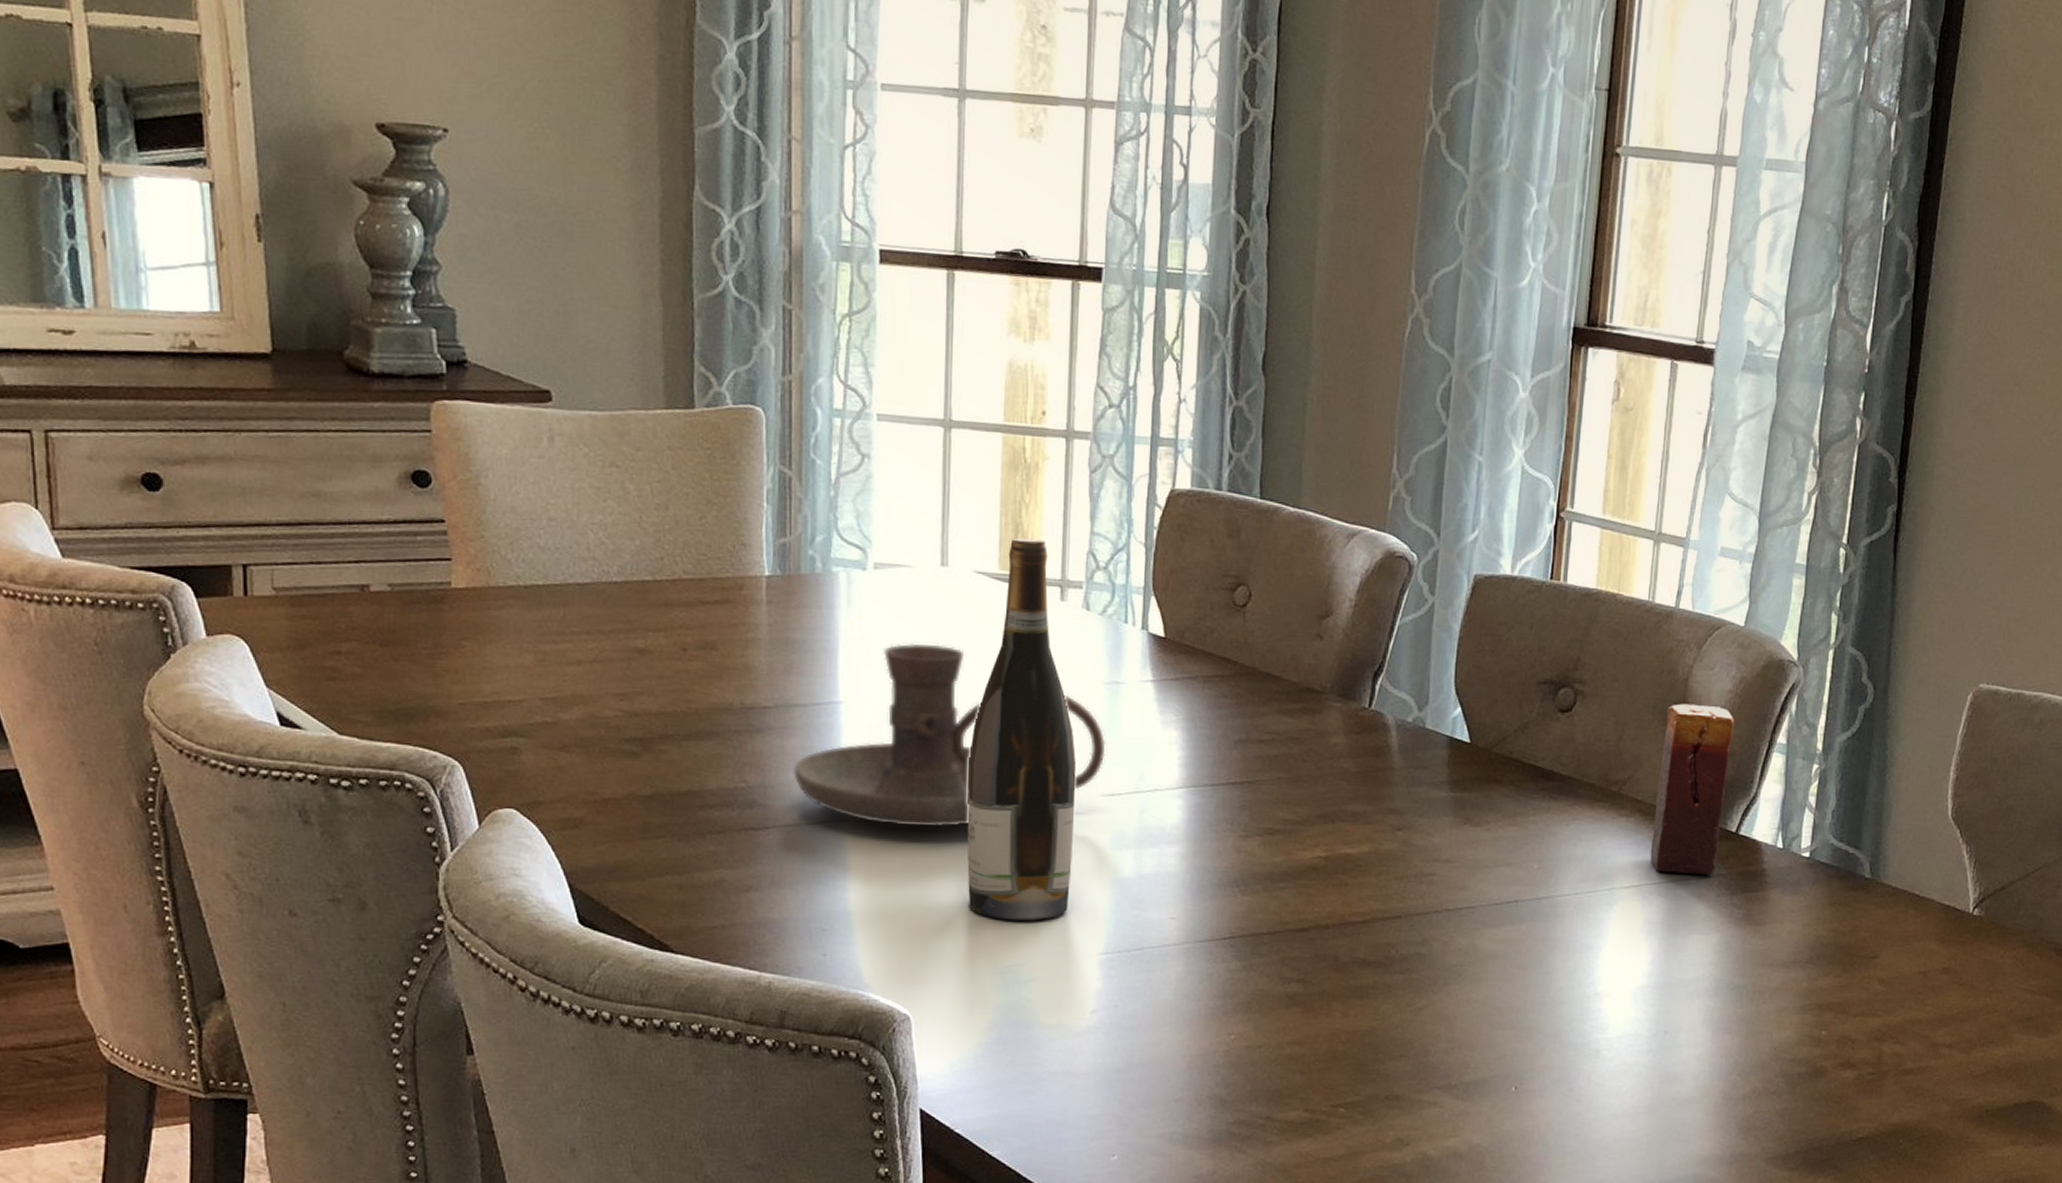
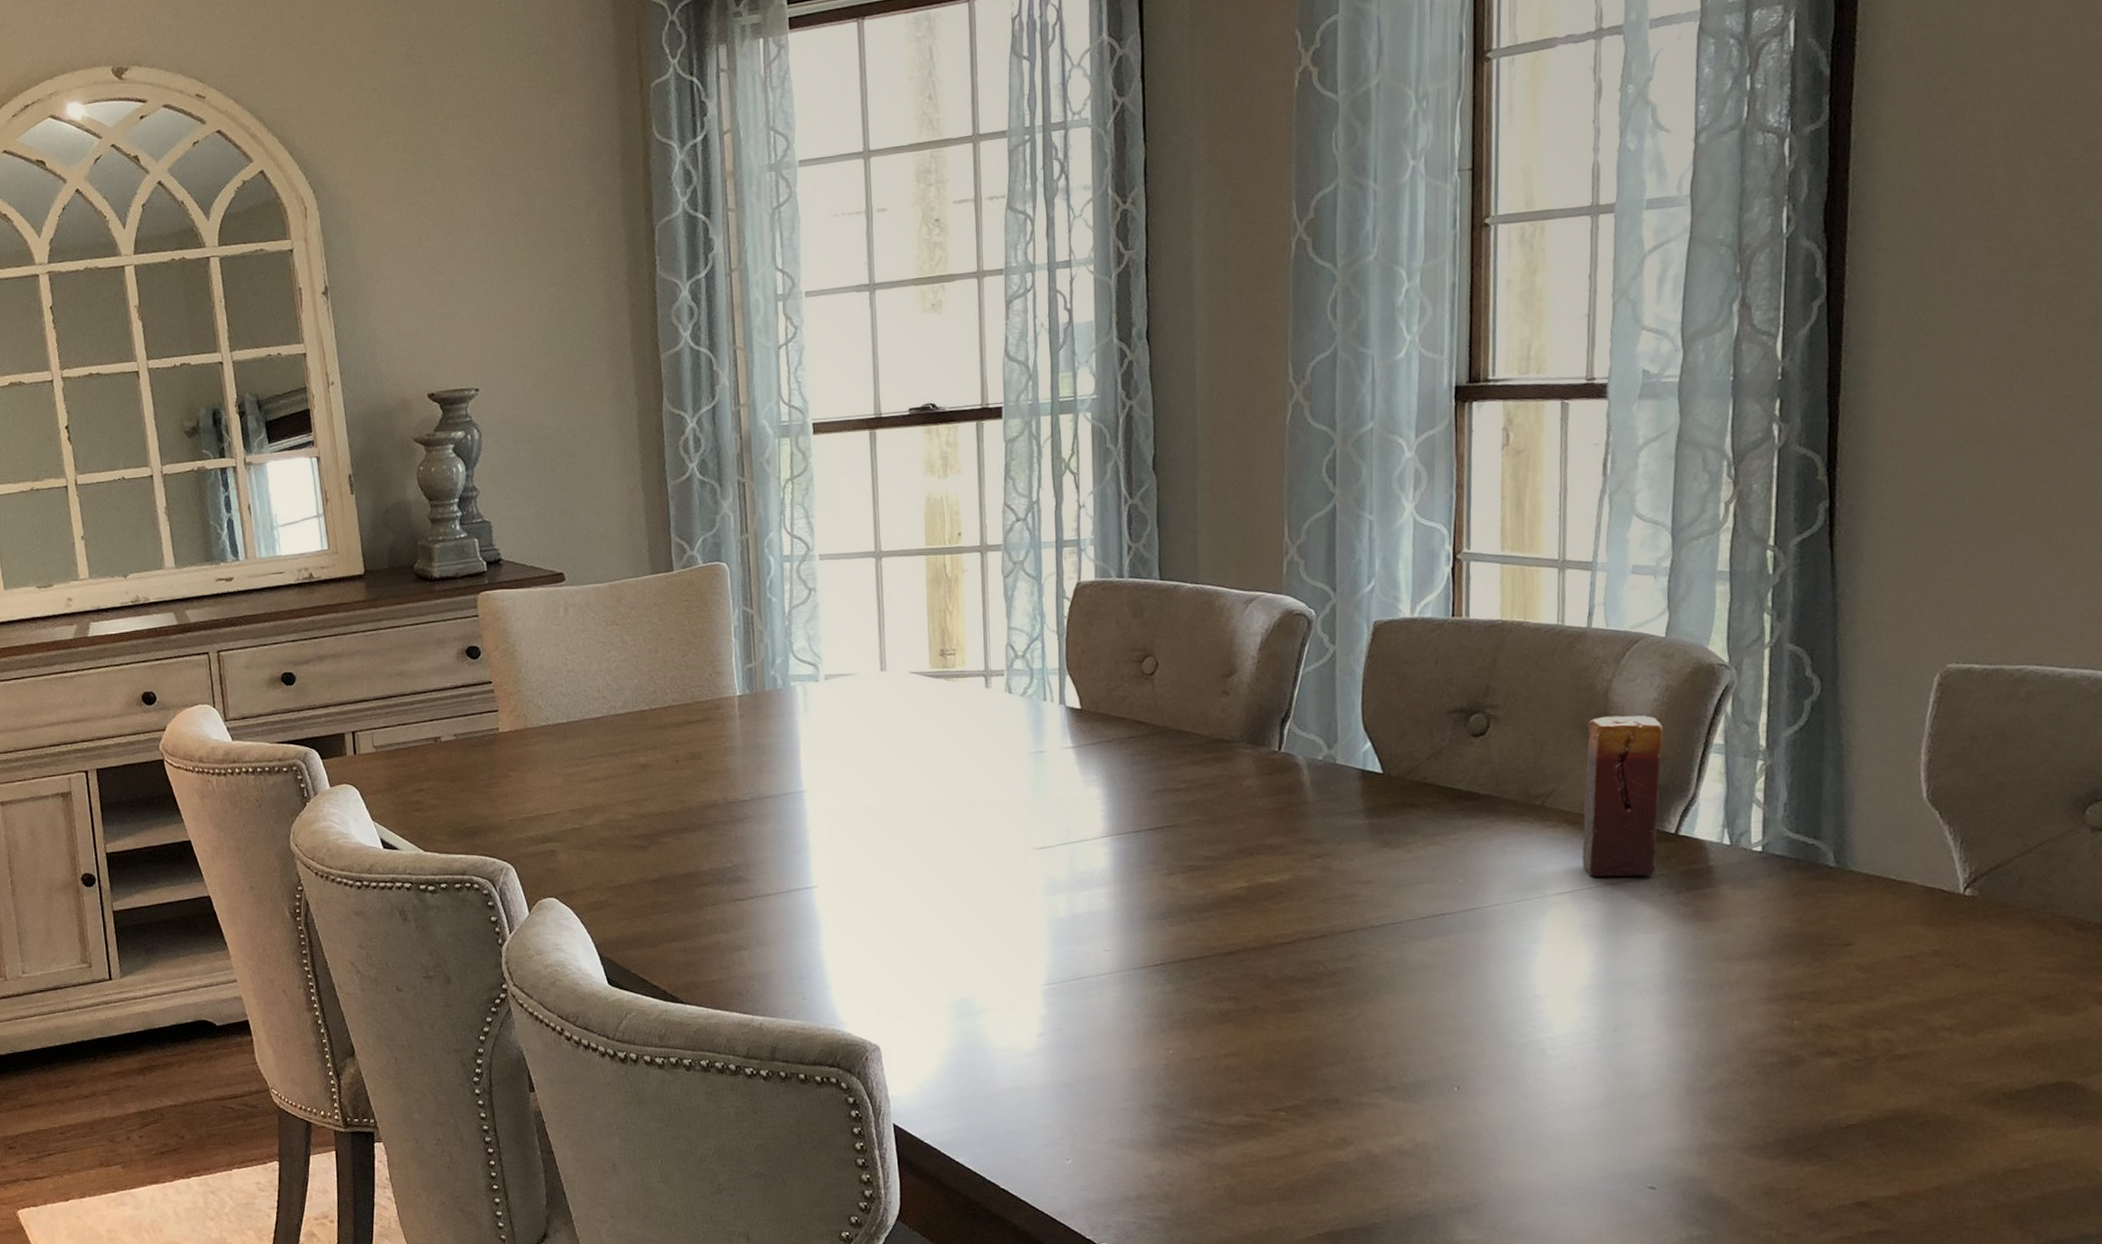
candle holder: present [793,643,1106,827] -> none [769,735,1035,889]
wine bottle: present [967,538,1077,921] -> none [915,639,1012,961]

